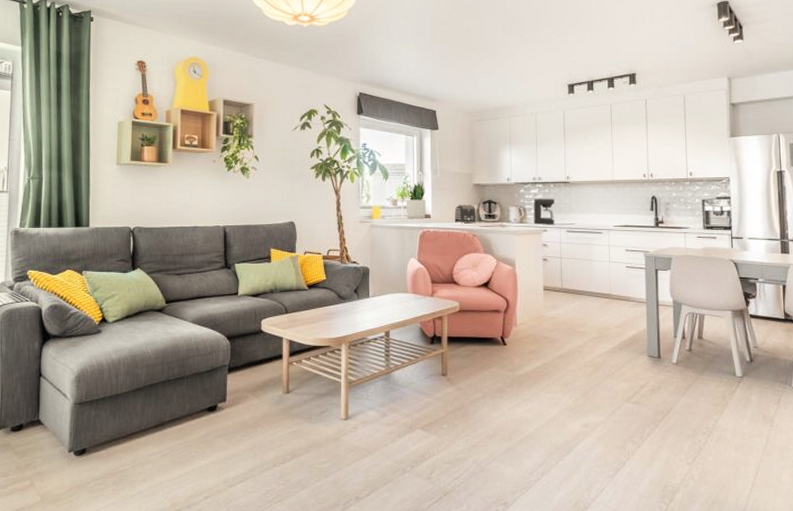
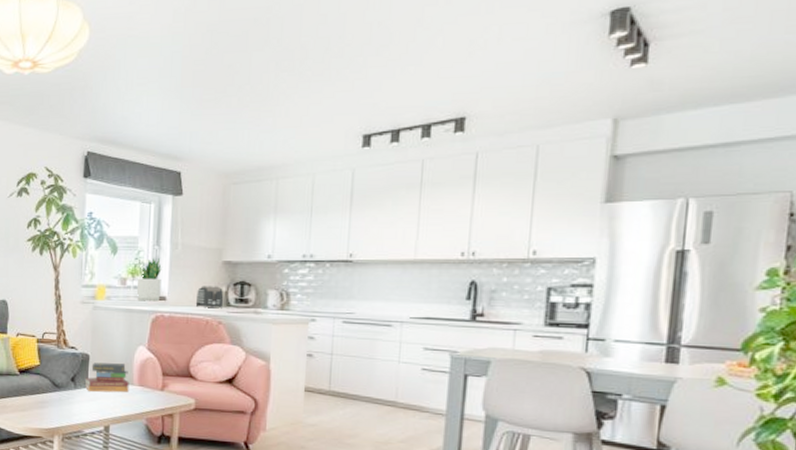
books: none [366,275,404,302] -> present [84,362,129,393]
coffee maker: present [533,199,555,225] -> none [299,281,330,313]

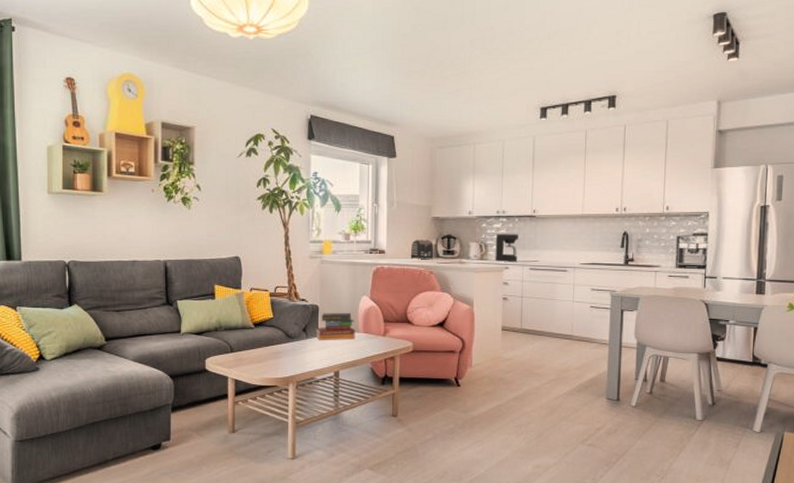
planter: present [136,257,162,302] -> none [359,214,380,255]
coffee maker: none [299,281,330,313] -> present [495,234,518,262]

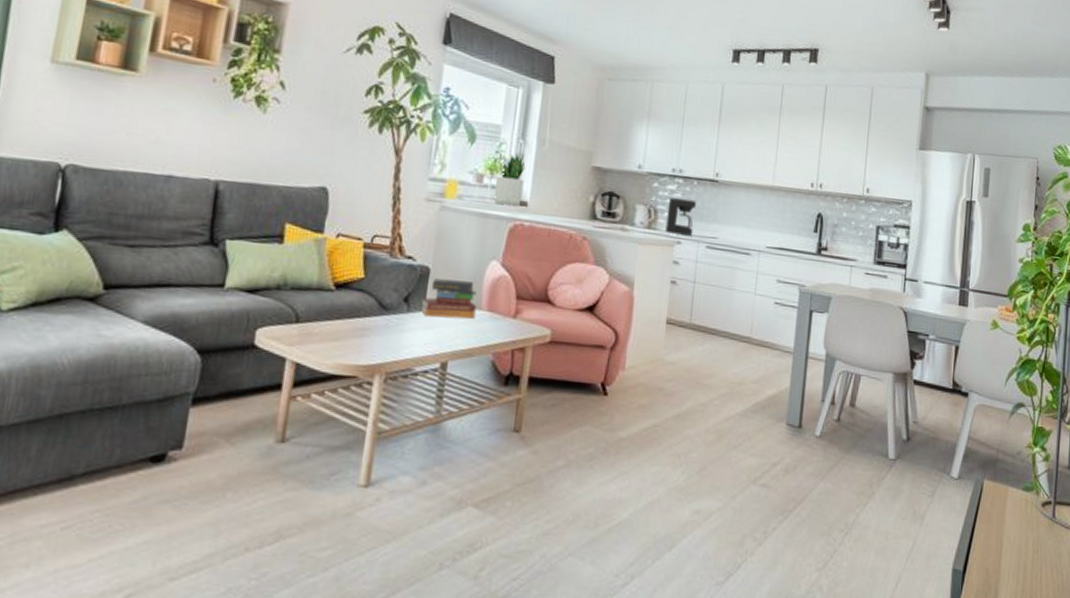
planter: none [359,214,380,255] -> present [494,152,526,207]
toaster: present [410,240,434,260] -> none [559,193,591,222]

